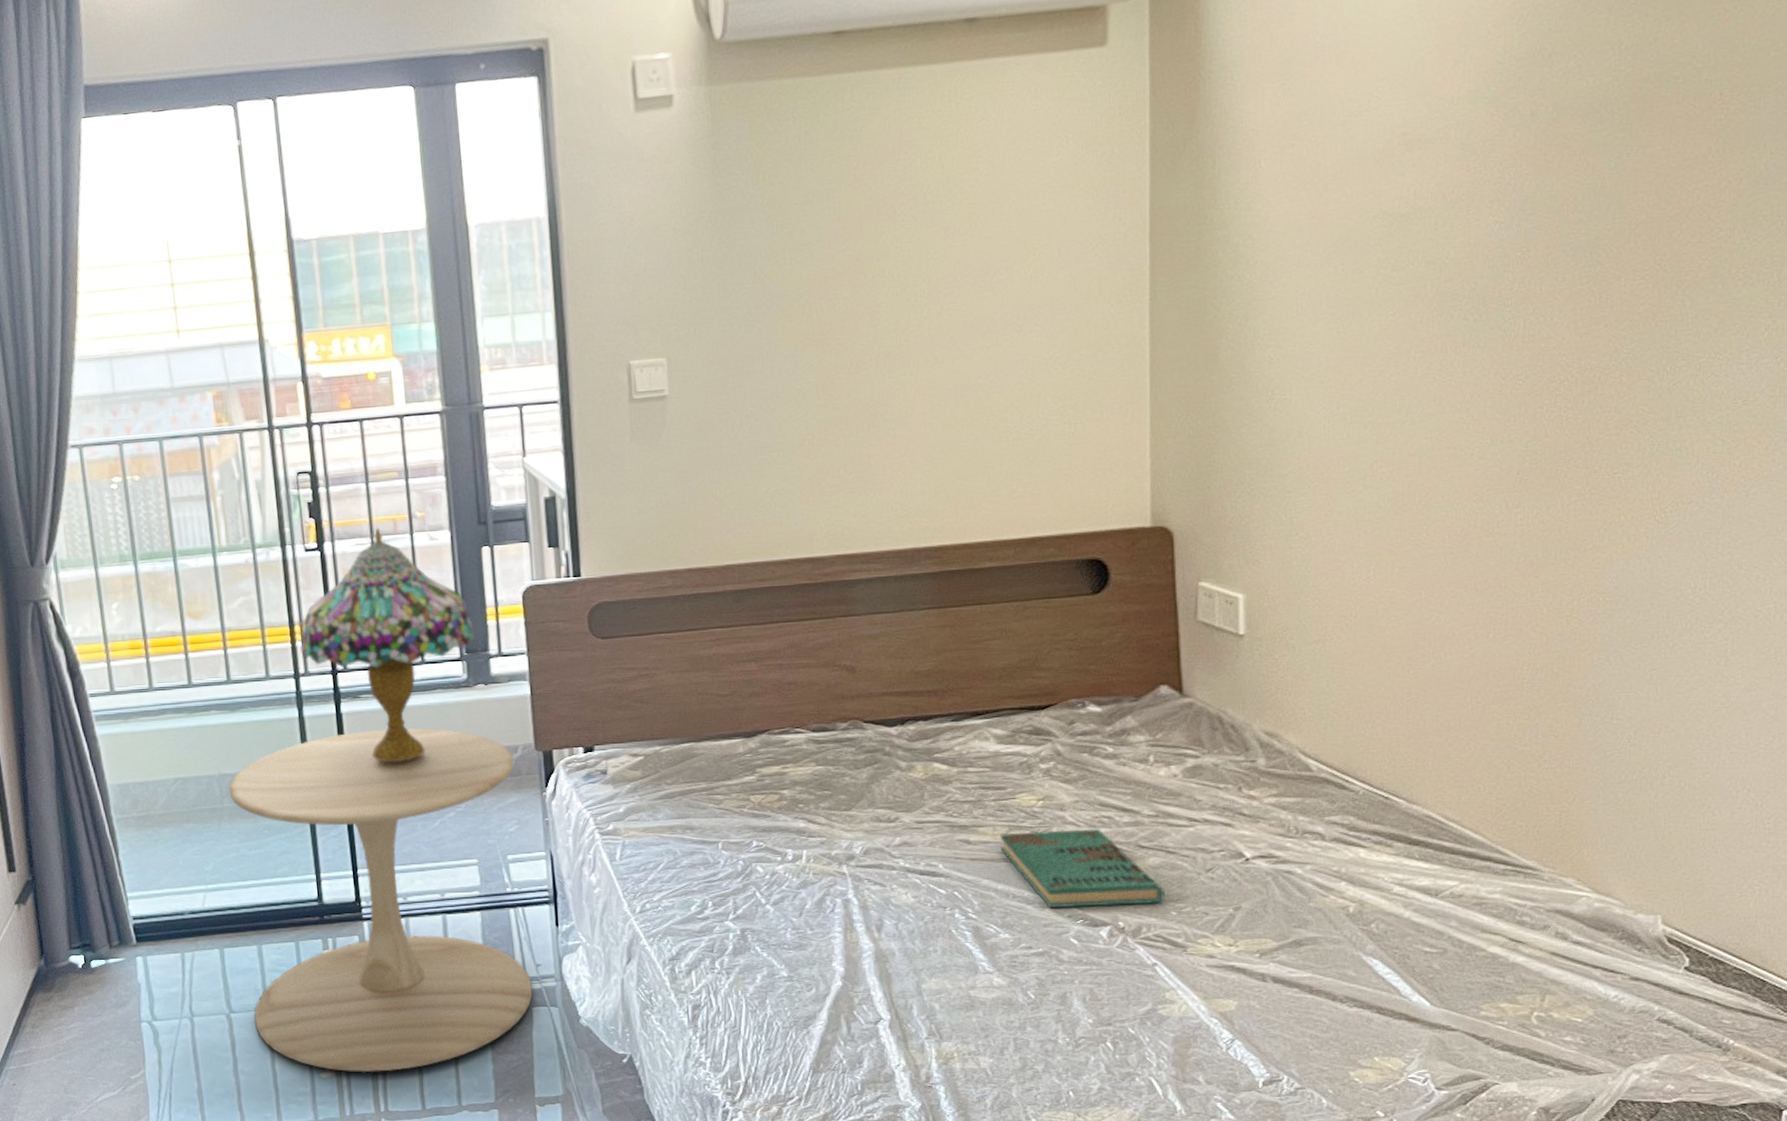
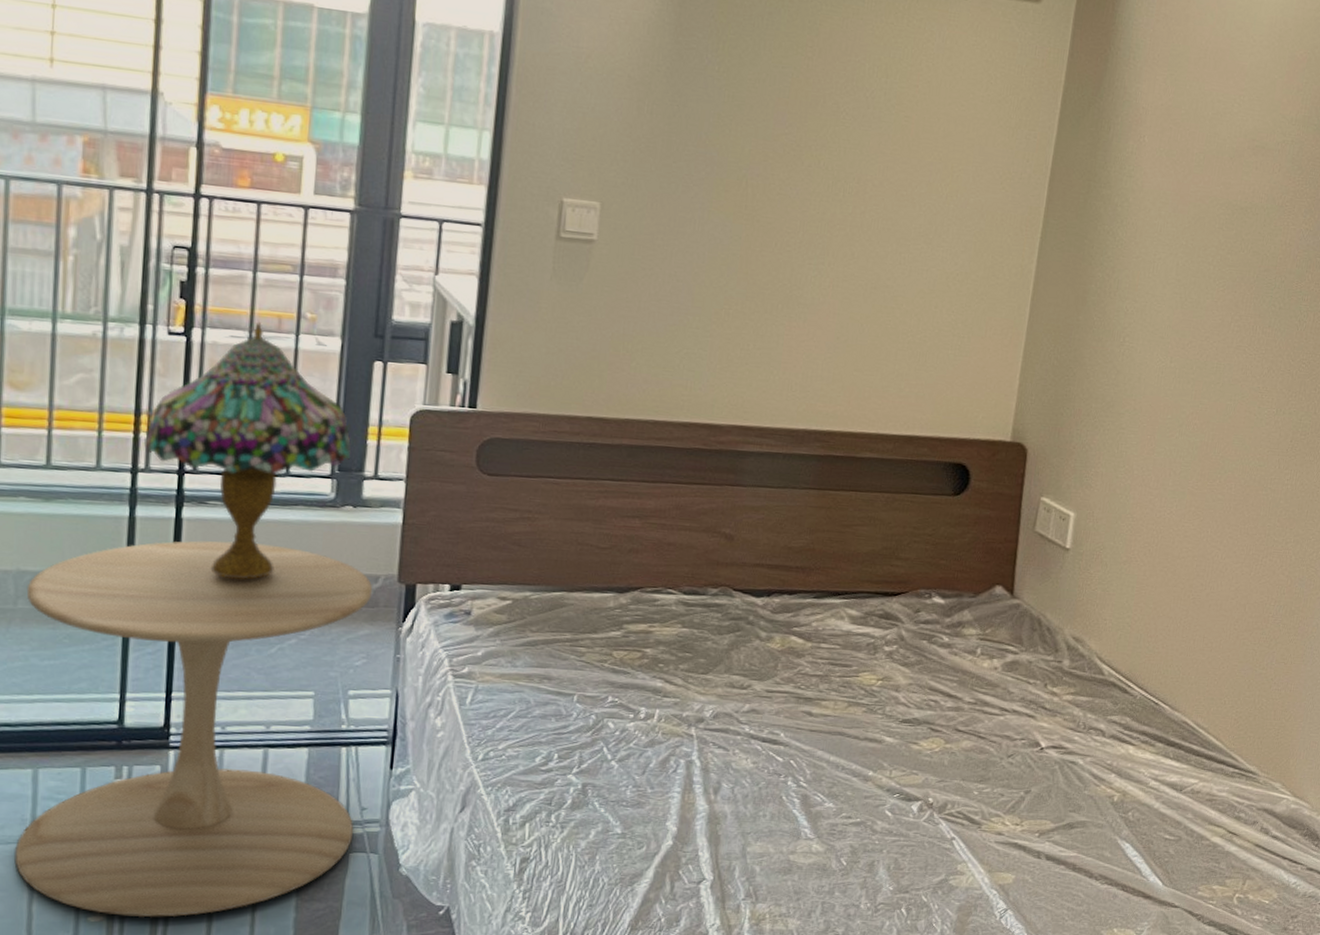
book: present [1000,828,1165,909] -> none [838,708,971,784]

